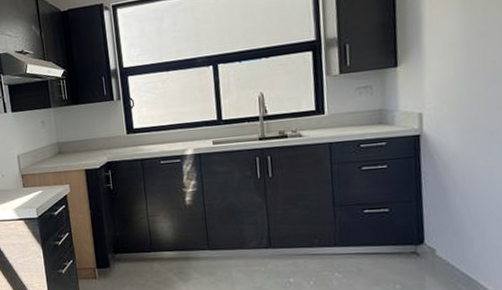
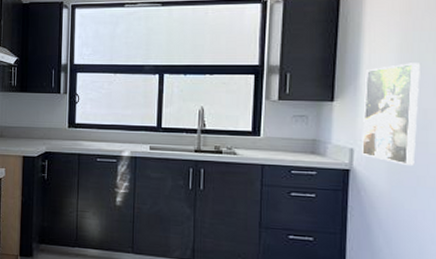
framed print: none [428,13,487,122] -> present [361,63,420,165]

